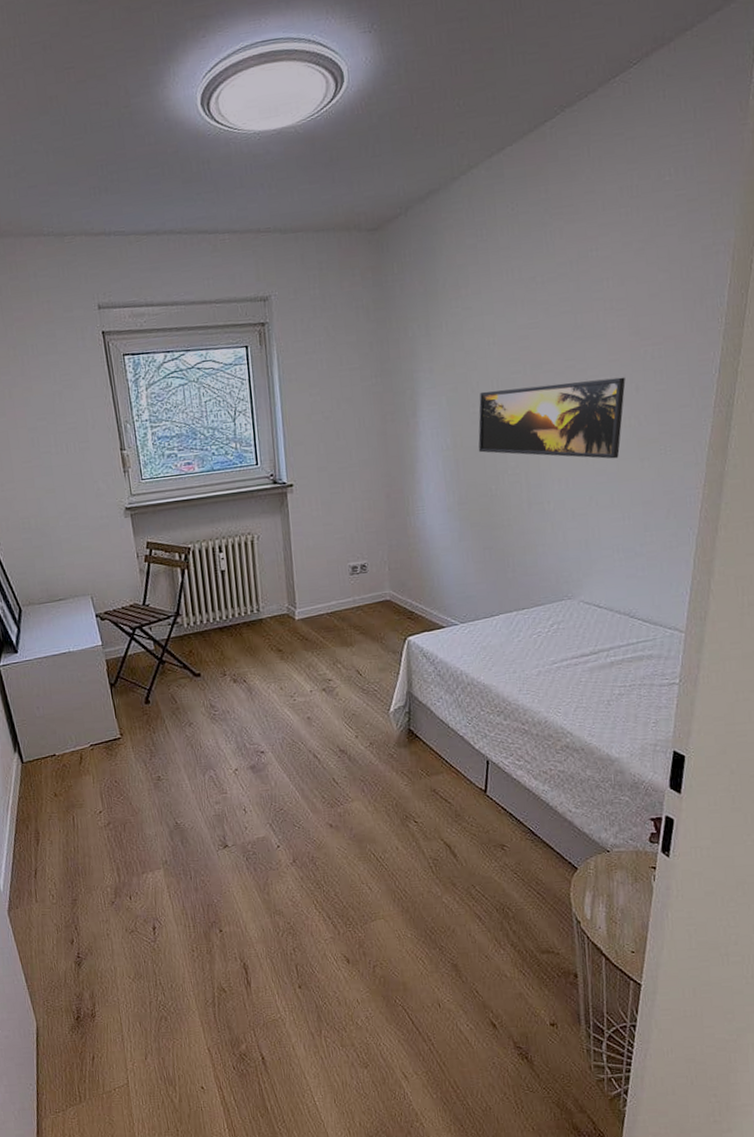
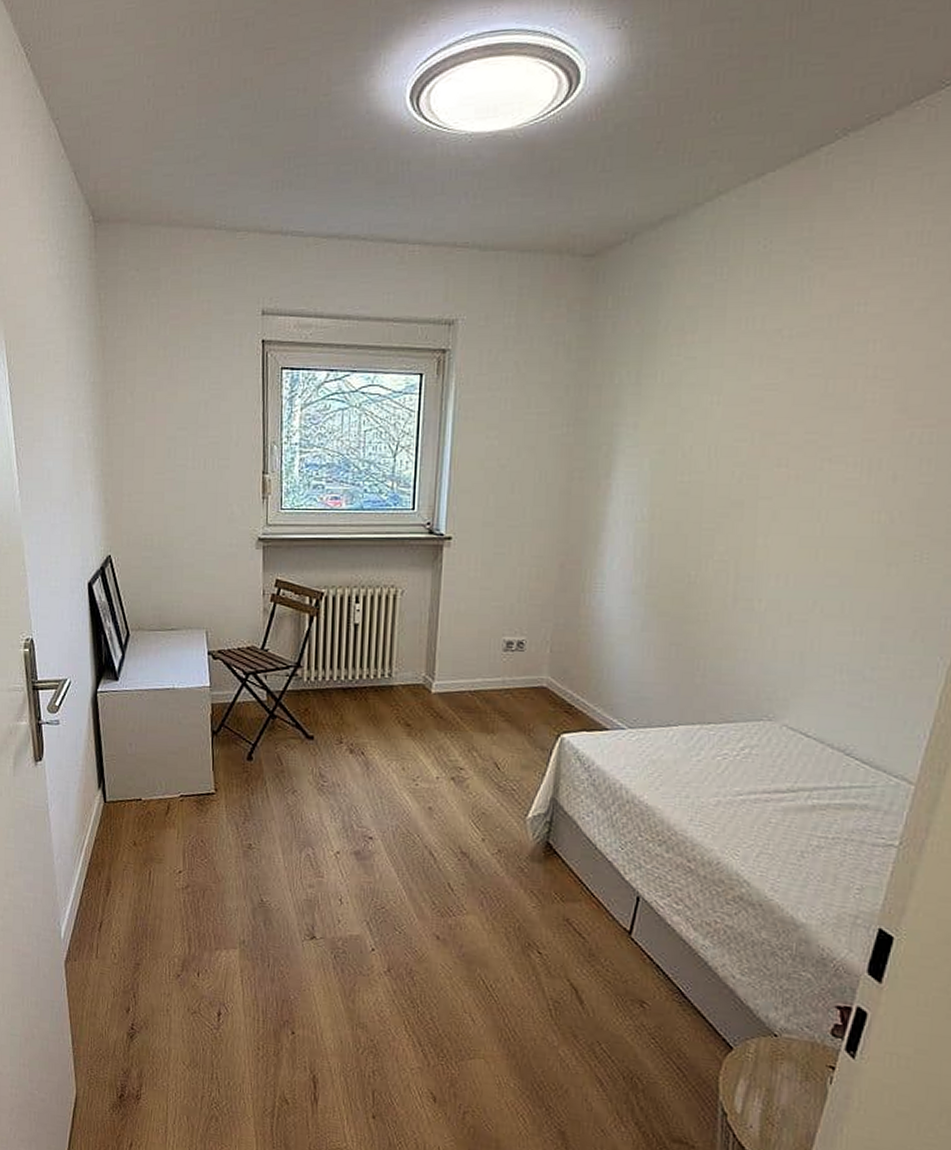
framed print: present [478,377,626,459] -> none [680,458,881,559]

